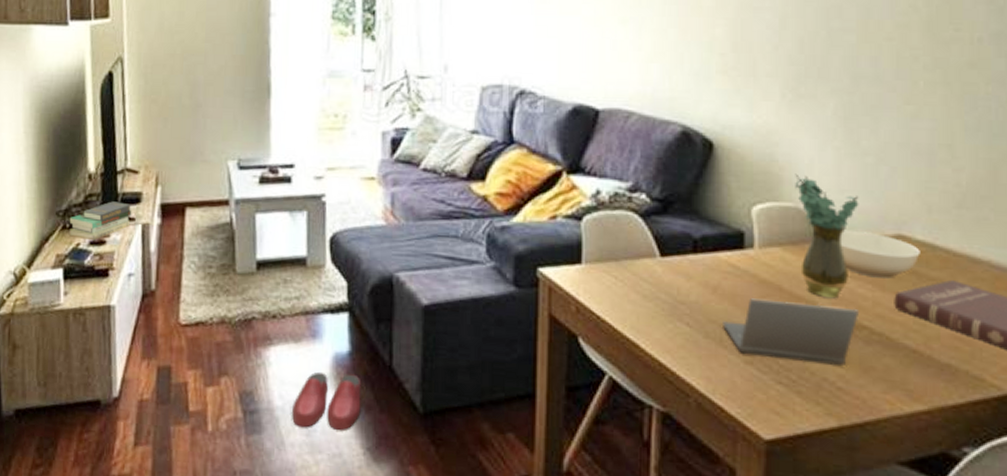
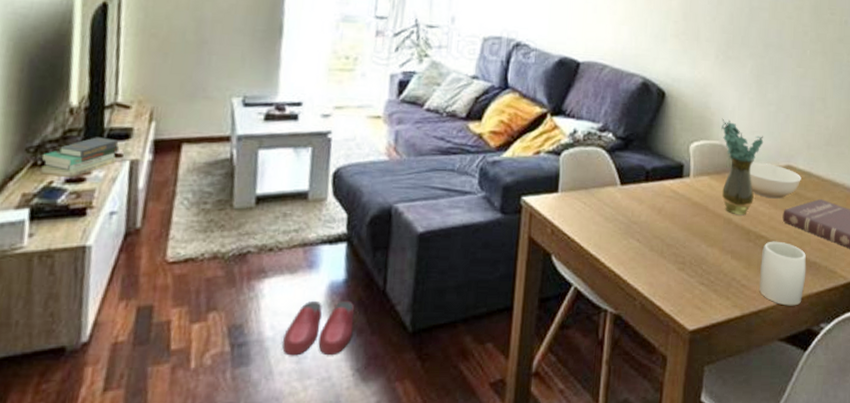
laptop computer: present [723,298,859,366] -> none [664,217,759,268]
mug: none [864,333,936,421] -> present [759,241,807,306]

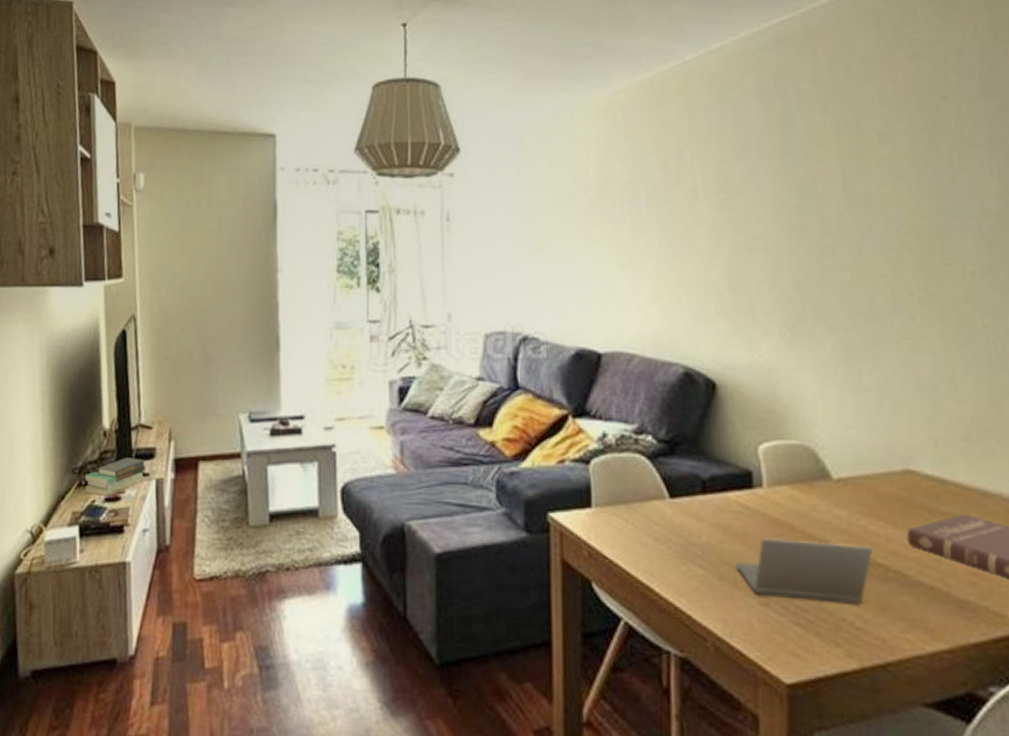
slippers: present [282,300,355,356] -> none [308,624,377,684]
laptop computer: none [664,217,759,268] -> present [736,538,873,606]
vase: present [721,118,764,216] -> none [799,411,865,536]
bowl: present [749,162,801,199] -> none [848,466,930,514]
mug: present [759,241,807,306] -> none [880,570,956,660]

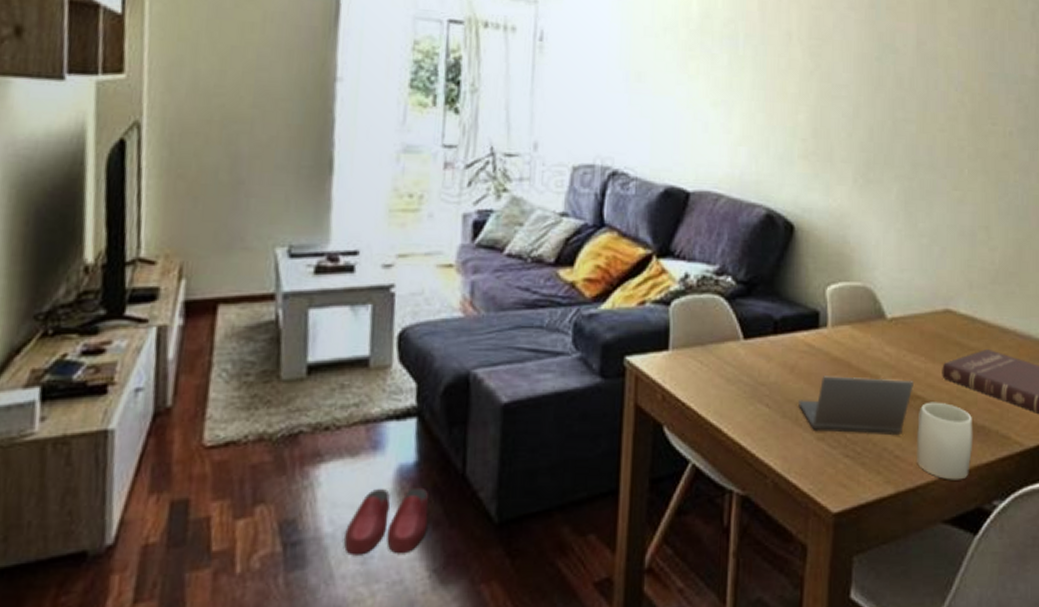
books: present [84,457,146,497] -> none [52,299,145,350]
slippers: none [308,624,377,684] -> present [344,487,429,555]
mug: none [880,570,956,660] -> present [917,402,973,480]

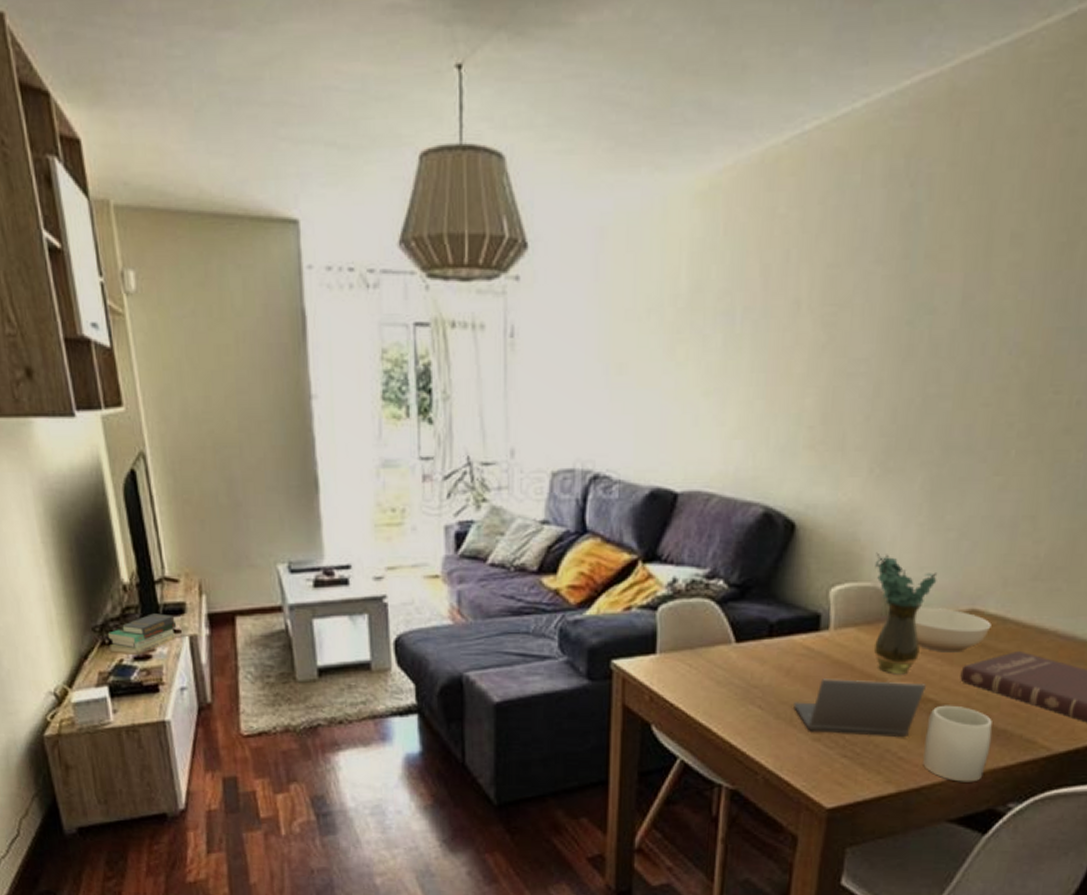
books: none [52,299,145,350] -> present [107,613,177,656]
slippers: present [344,487,429,555] -> none [366,772,435,826]
vase: none [863,254,916,372] -> present [873,552,938,675]
bowl: none [899,306,963,350] -> present [914,607,991,653]

